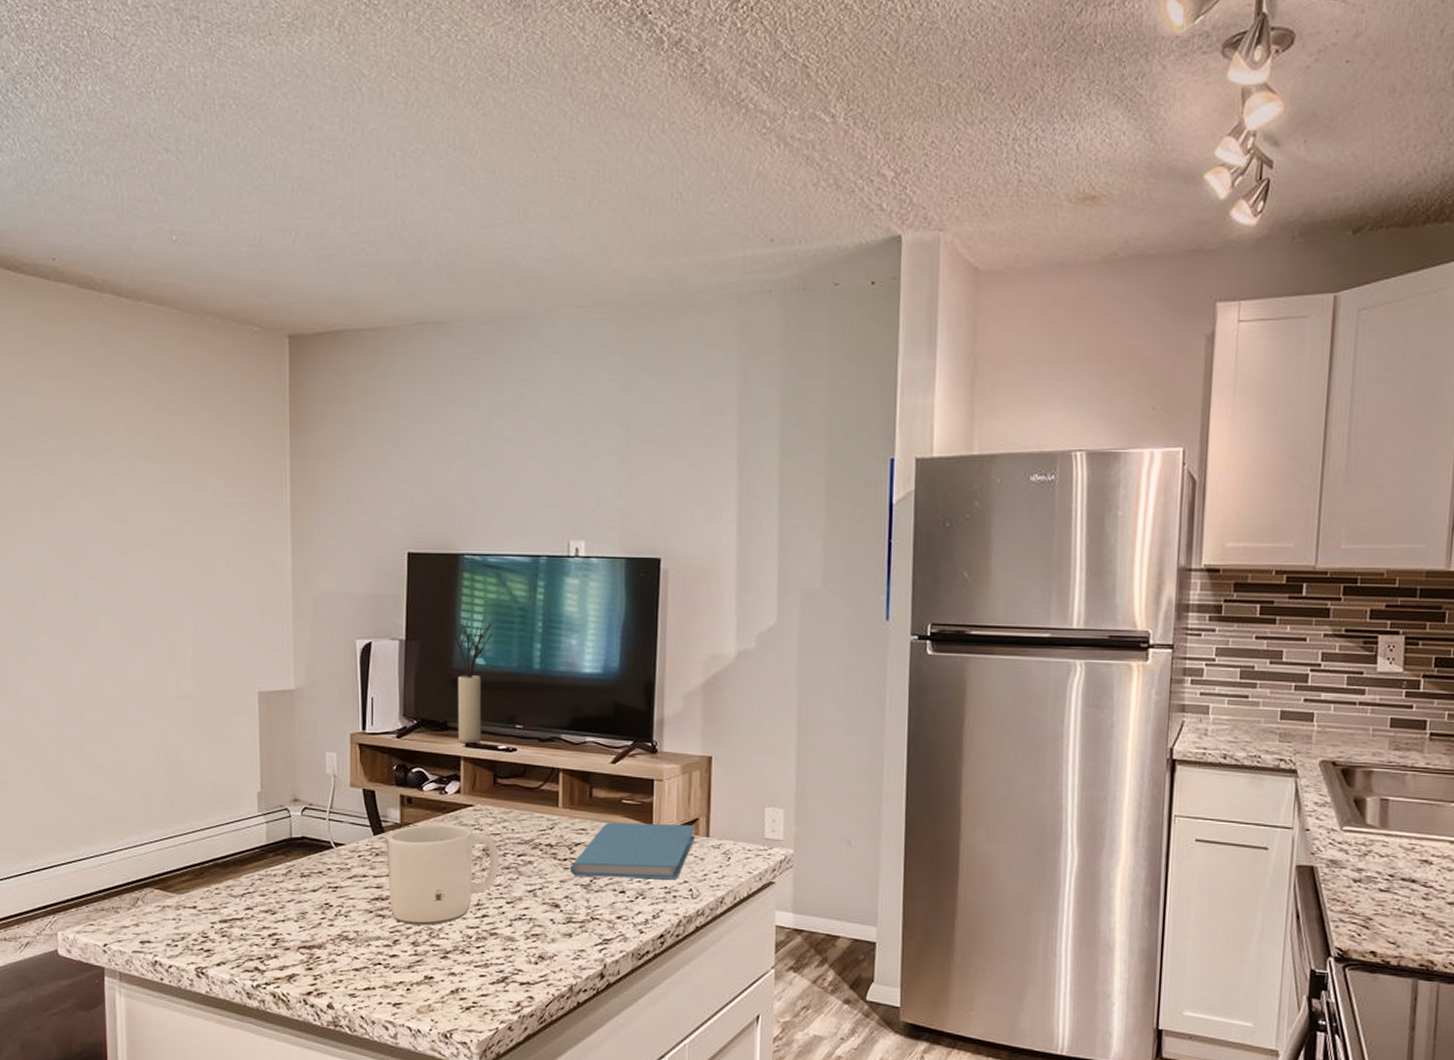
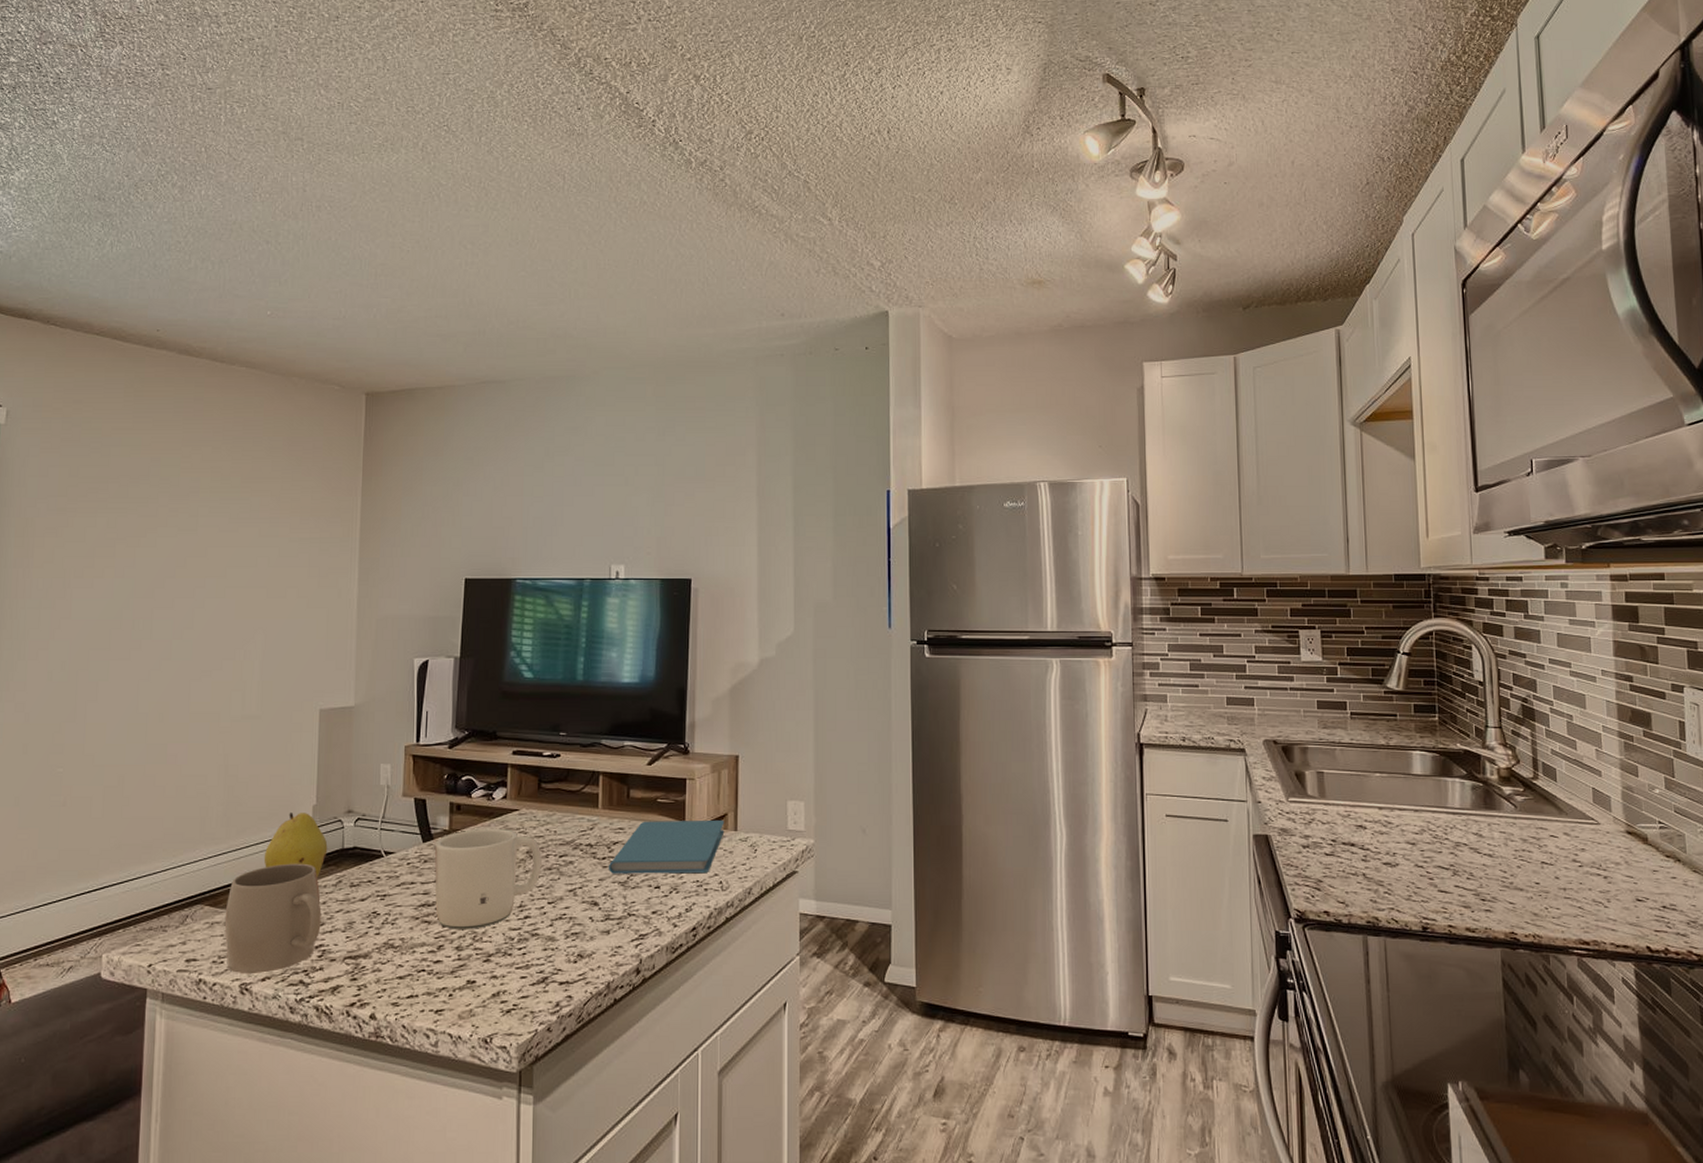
mug: none [175,850,273,959] -> present [224,863,322,975]
fruit: none [210,799,275,866] -> present [264,813,328,878]
vase: present [454,615,493,744] -> none [505,632,541,752]

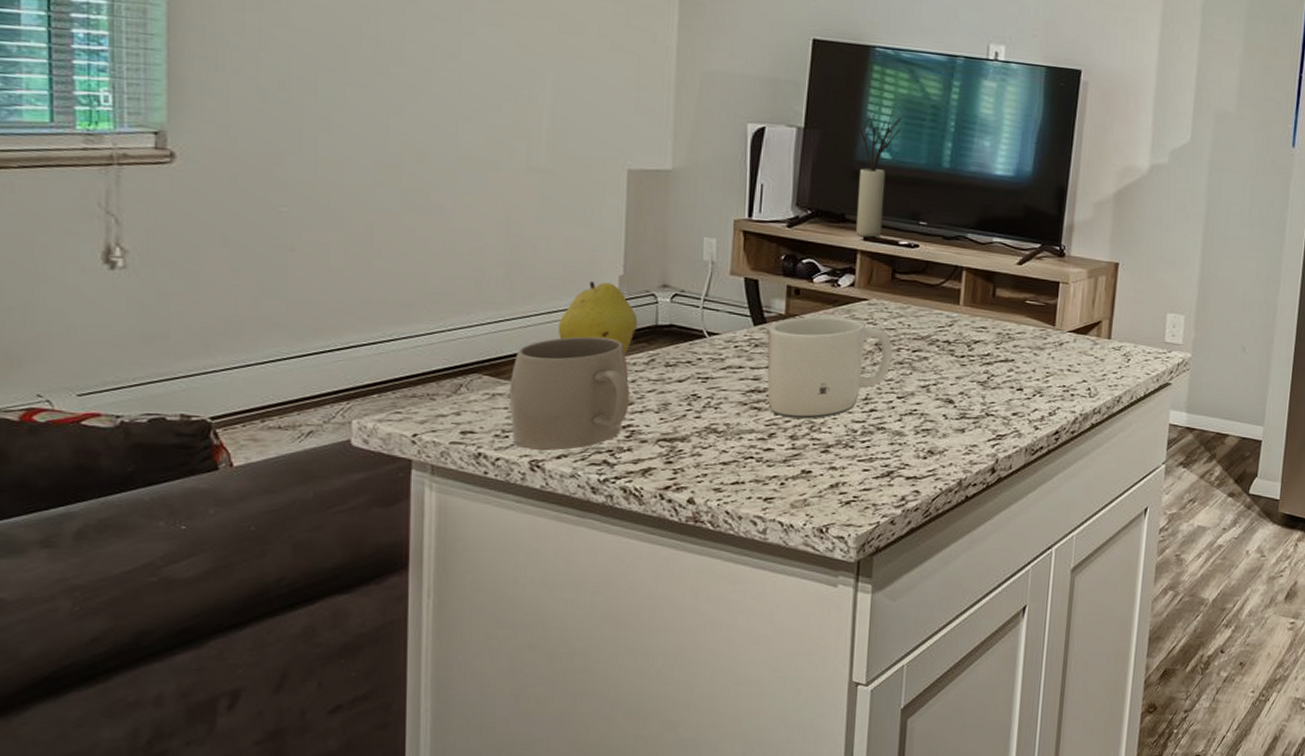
vase: none [505,632,541,752] -> present [856,109,902,238]
book: present [608,819,725,874] -> none [966,322,1098,379]

